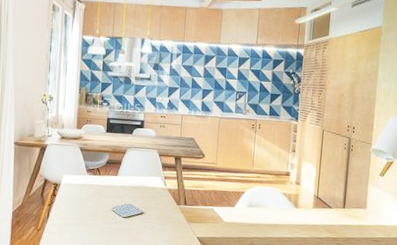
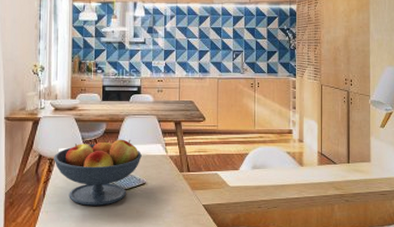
fruit bowl: none [58,169,141,231] -> present [54,139,142,206]

